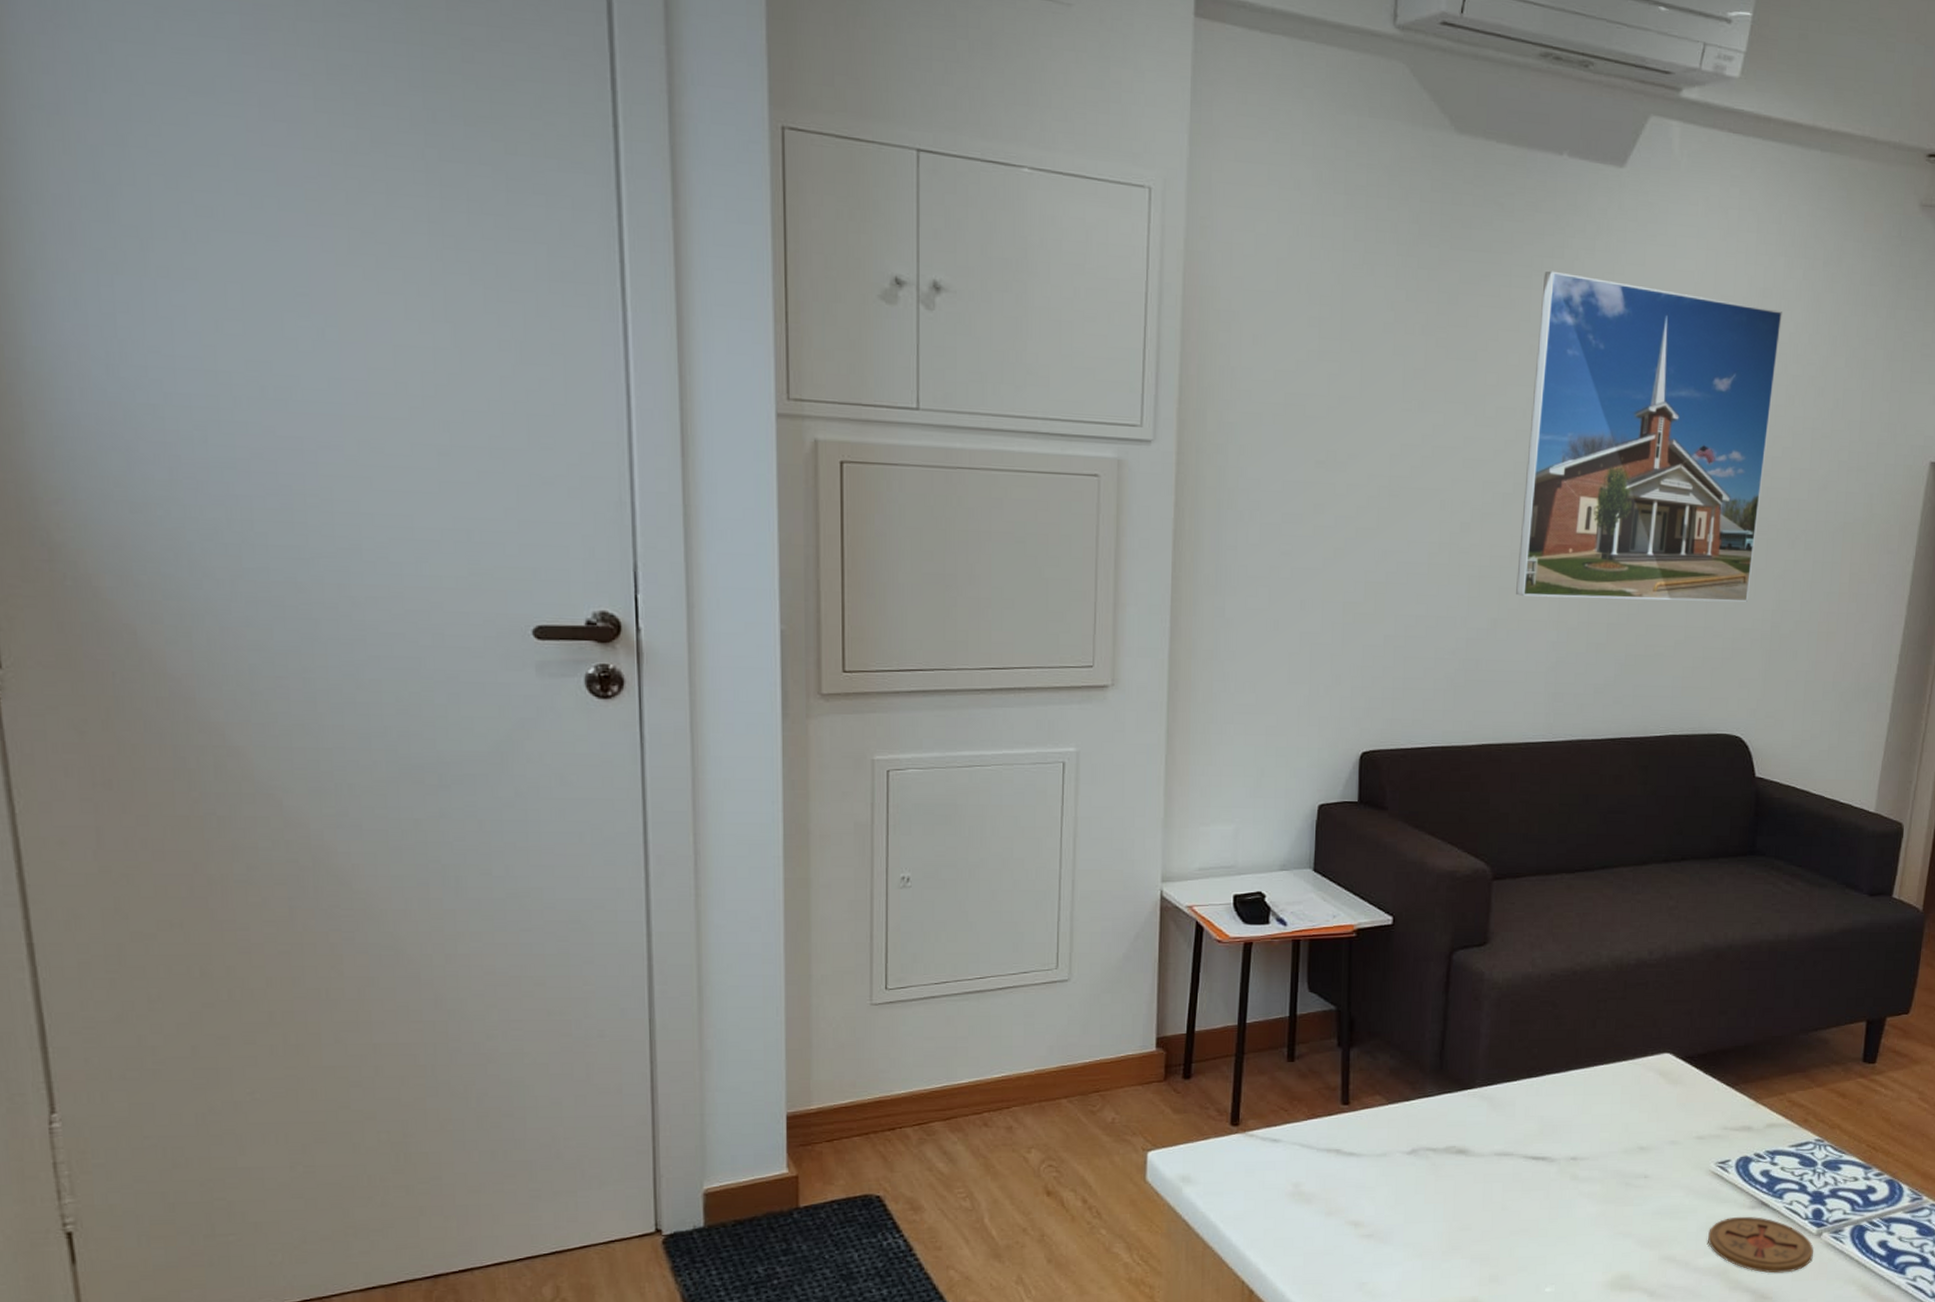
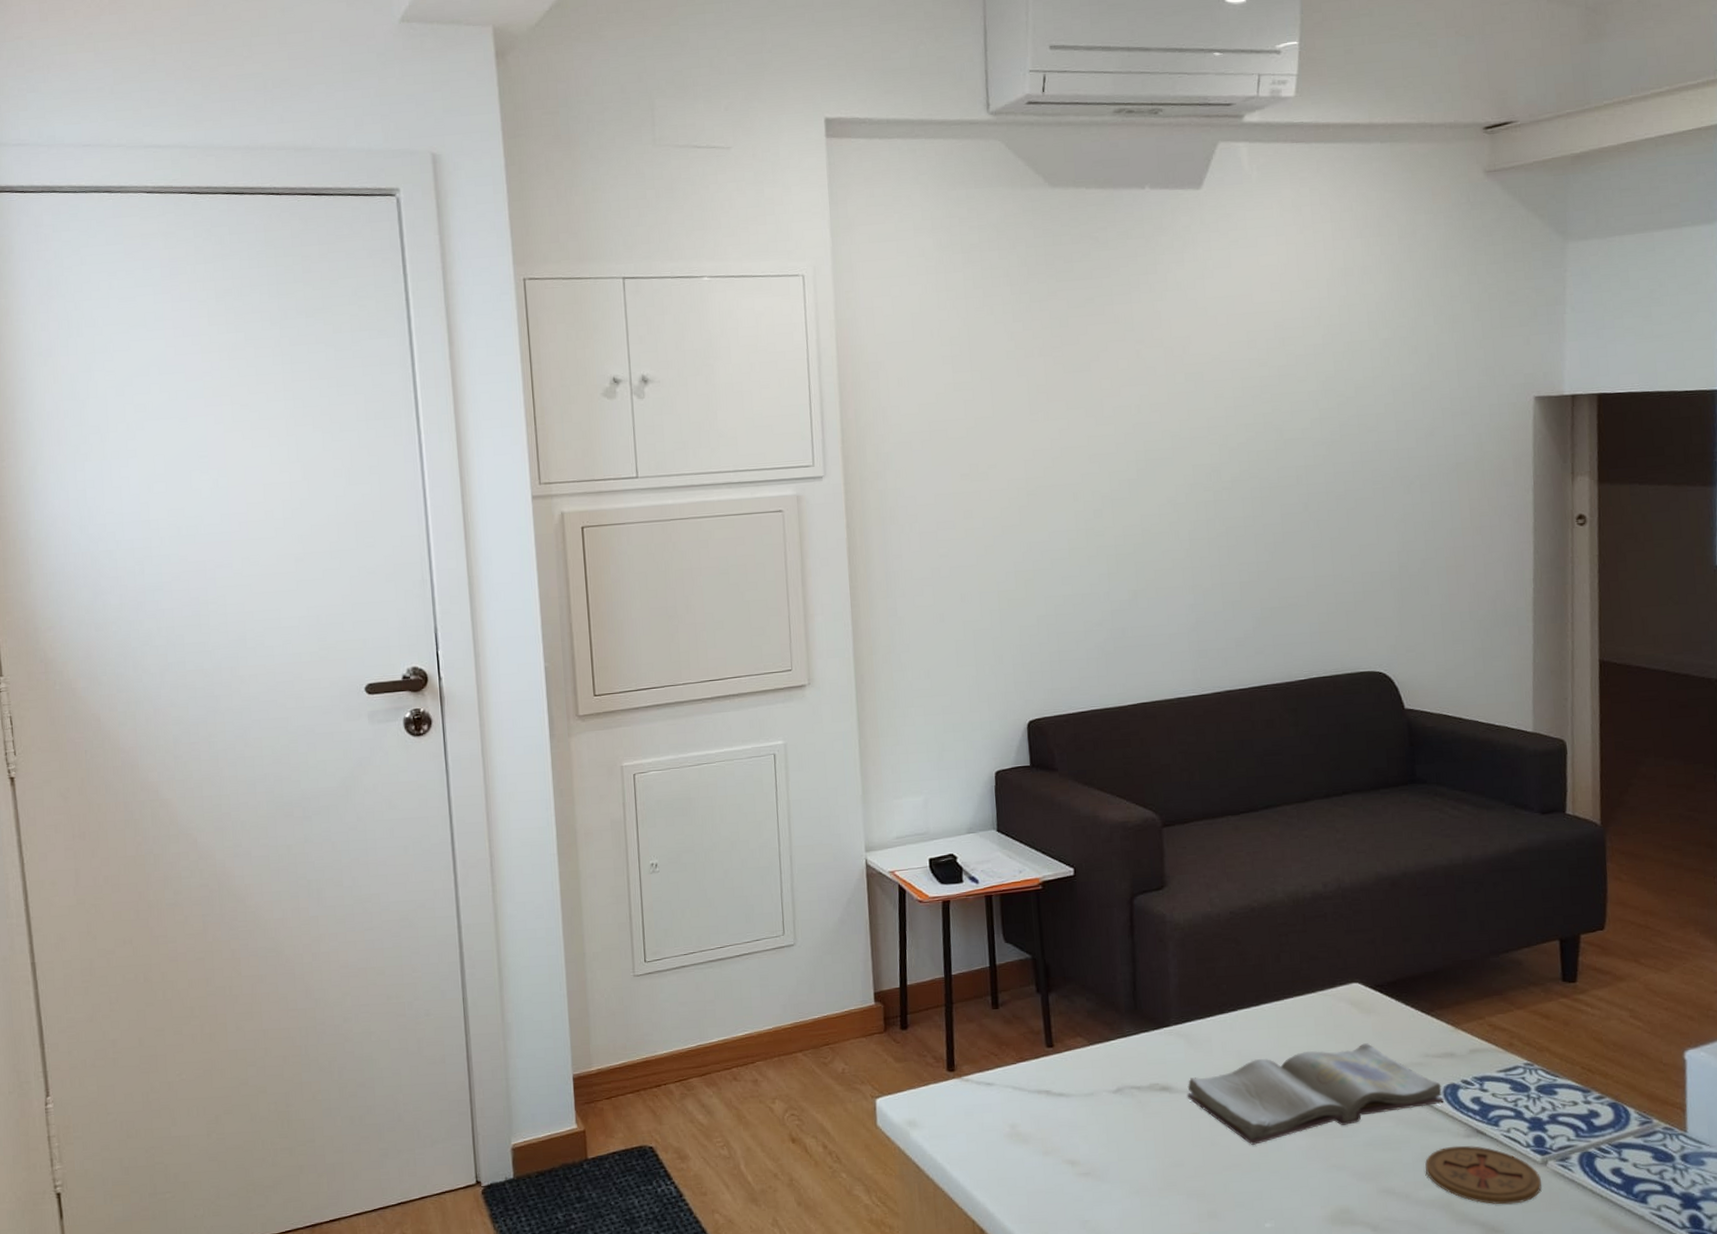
diary: none [1483,1114,1735,1211] -> present [1187,1043,1444,1145]
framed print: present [1516,271,1782,603] -> none [1141,284,1373,567]

